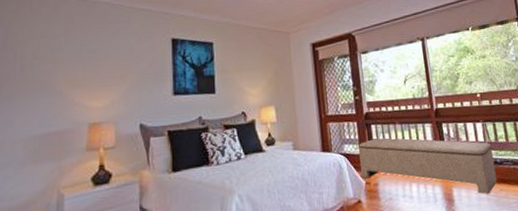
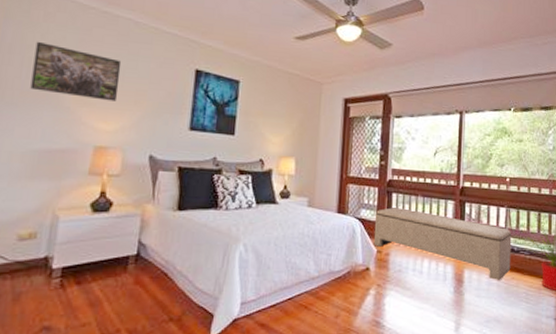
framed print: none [25,36,104,81] -> present [30,41,122,102]

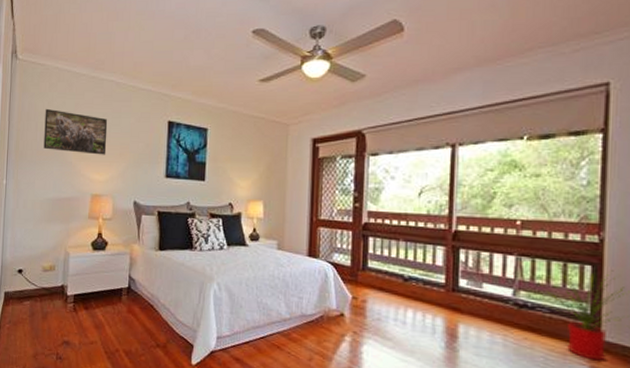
bench: present [373,207,512,280] -> none [348,252,524,339]

